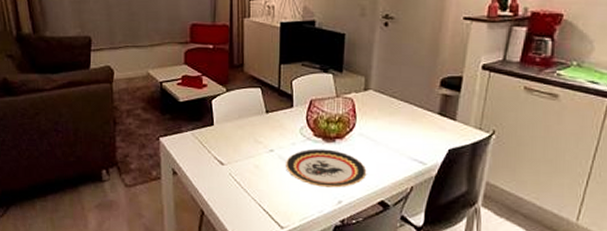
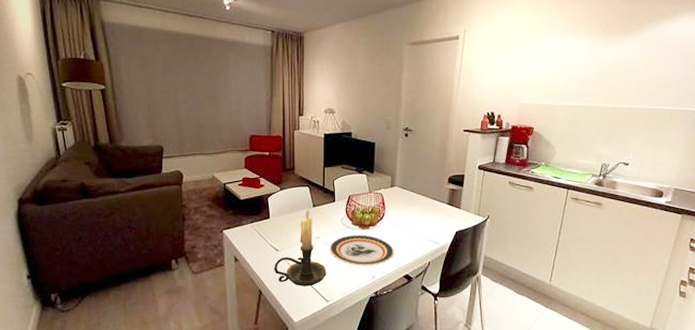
candle holder: none [219,112,282,209] -> present [274,207,327,286]

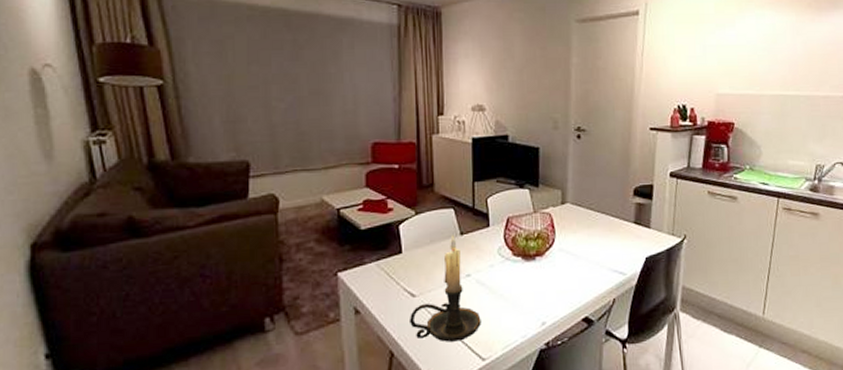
plate: present [330,235,394,266] -> none [484,268,569,310]

